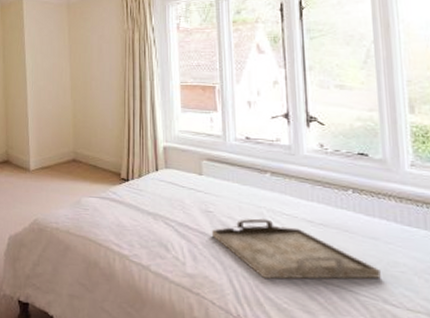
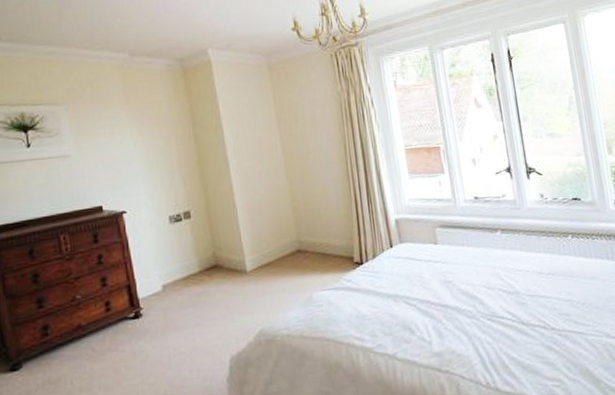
serving tray: present [211,218,381,279] -> none [452,278,602,339]

